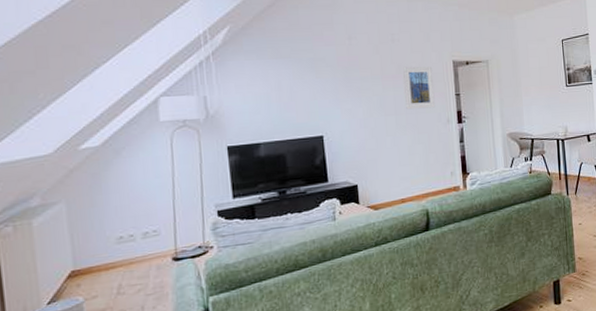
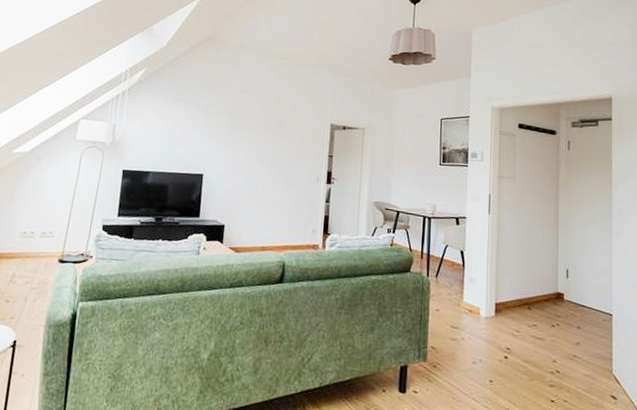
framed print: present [403,66,436,110] -> none [281,123,311,165]

